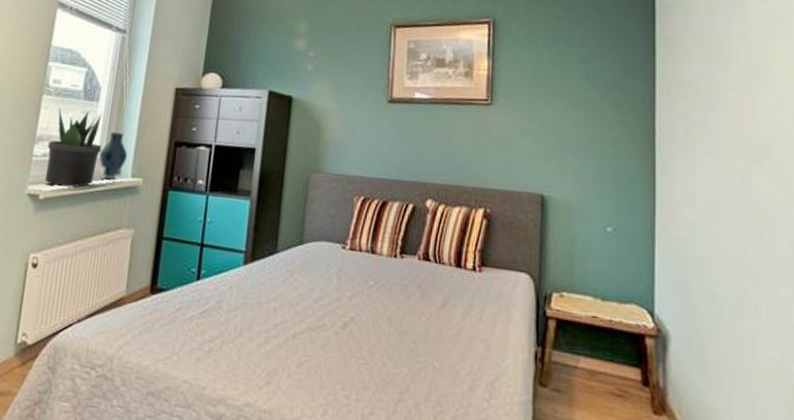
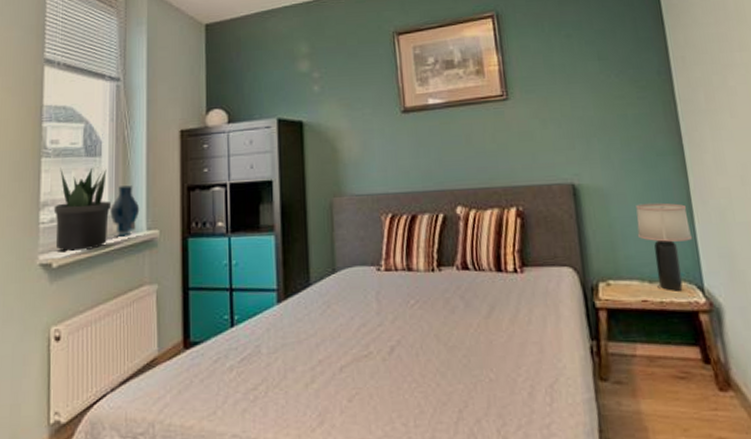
table lamp: none [597,223,651,313] -> present [636,203,693,292]

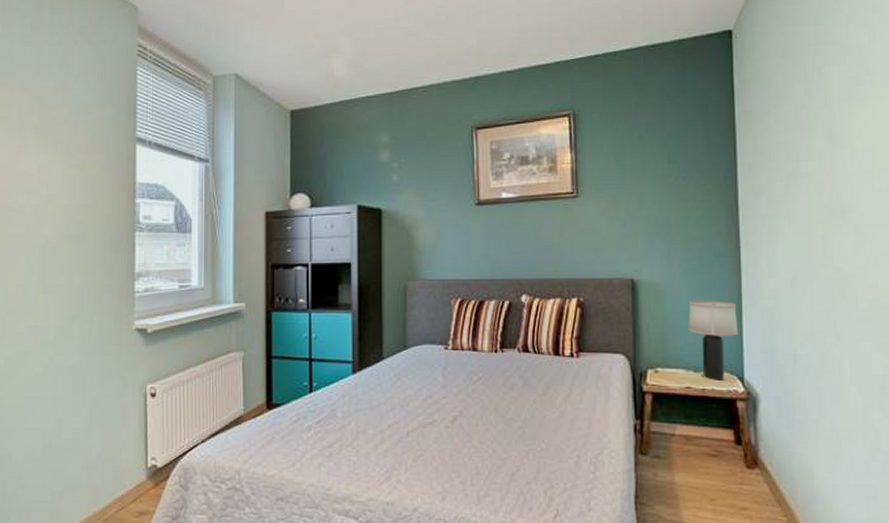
planter: present [53,167,112,252] -> none [147,242,201,319]
vase: present [110,185,140,238] -> none [200,261,228,309]

